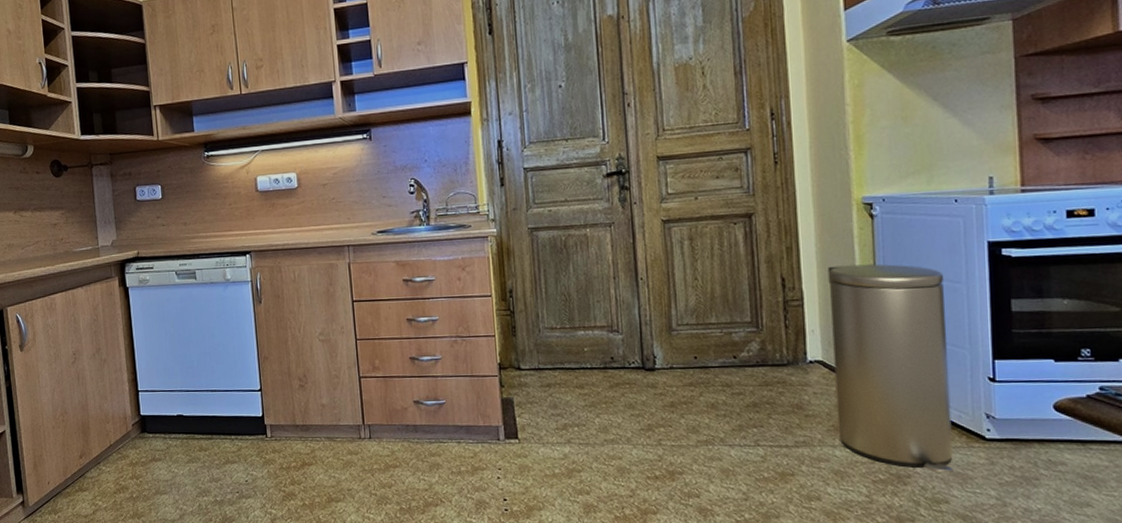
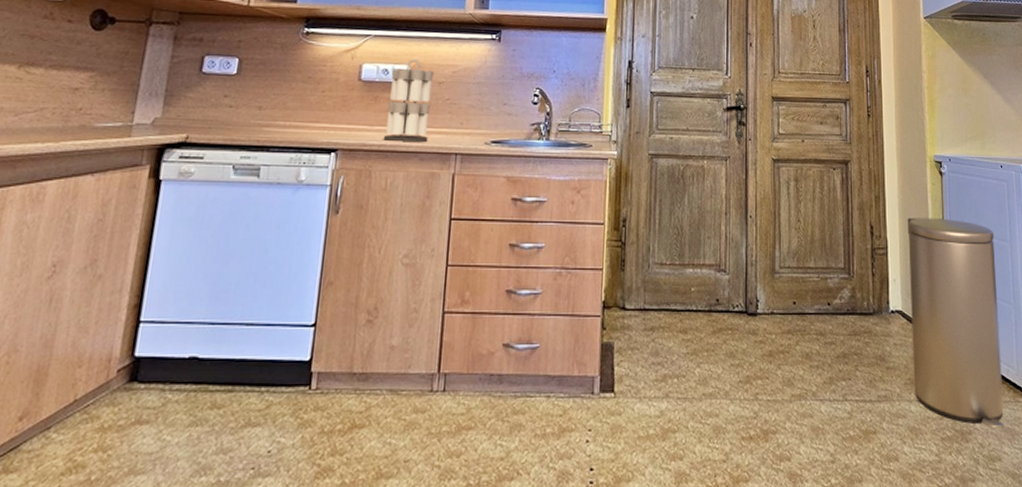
spice rack: none [281,166,323,241] -> present [383,58,435,143]

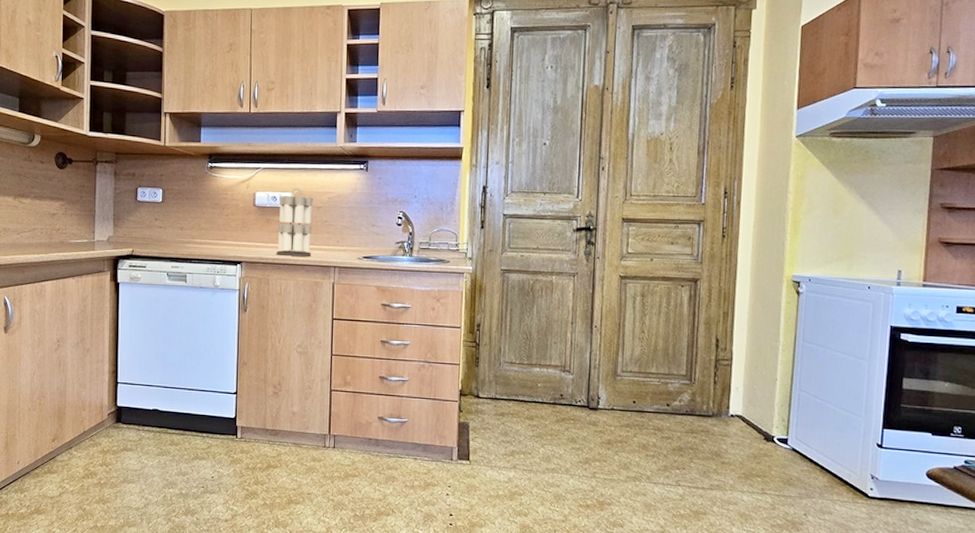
pedal bin: present [907,218,1005,430] -> none [747,333,852,524]

